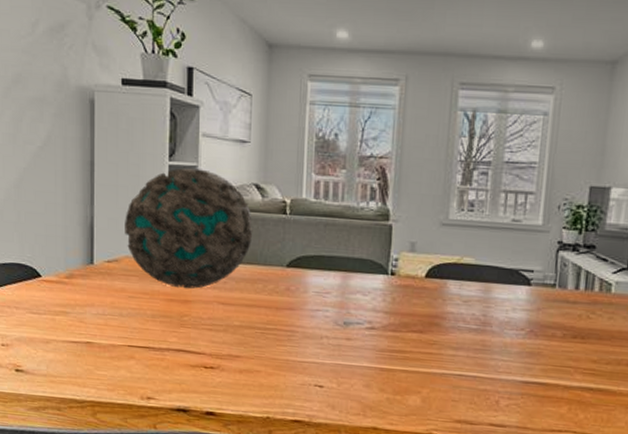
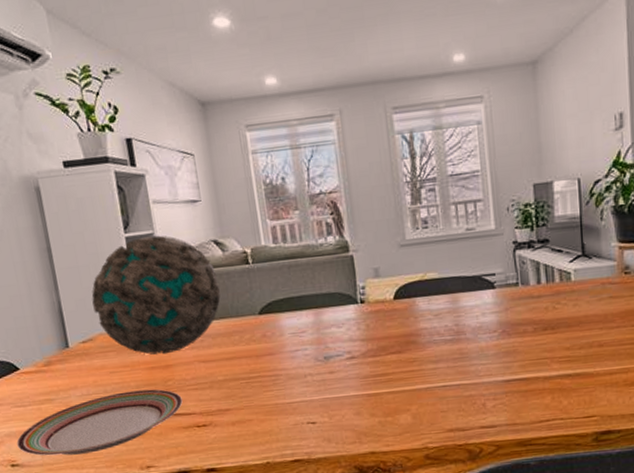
plate: none [25,318,195,373] -> present [16,389,183,456]

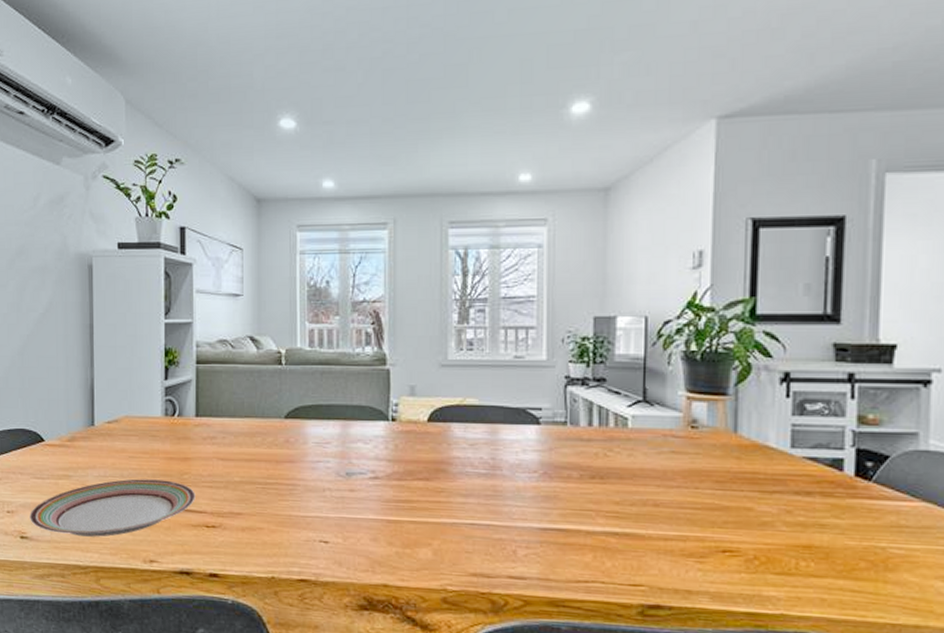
geode: present [91,235,221,355] -> none [124,325,250,446]

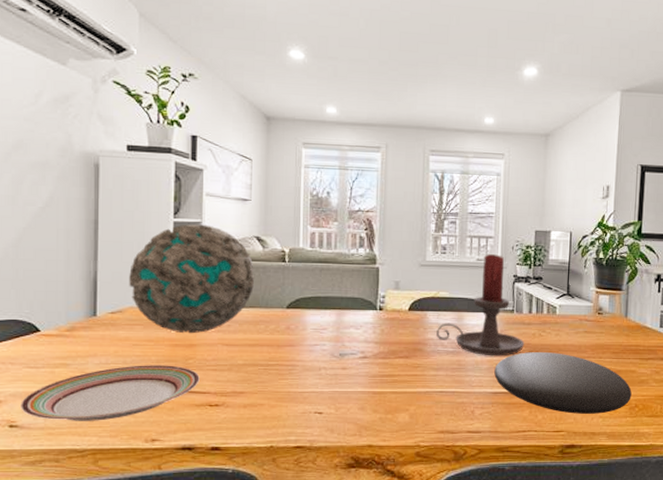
geode: none [124,325,250,446] -> present [129,224,255,334]
candle holder: none [464,350,583,482] -> present [436,254,525,357]
plate: none [542,477,748,566] -> present [494,352,632,414]

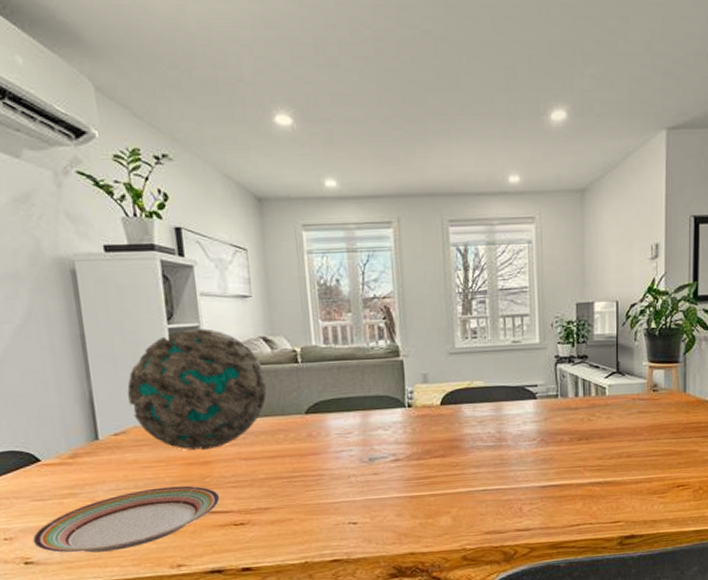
candle holder: present [436,254,525,357] -> none [474,334,573,448]
plate: present [494,352,632,414] -> none [541,437,695,502]

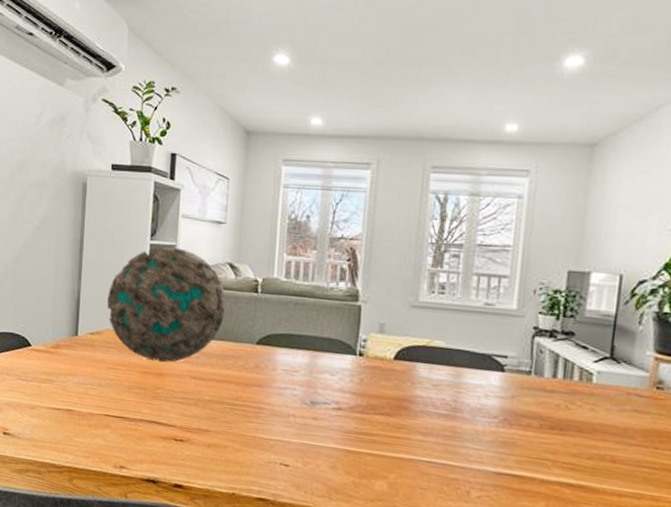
plate: present [32,485,220,553] -> none [13,388,167,440]

